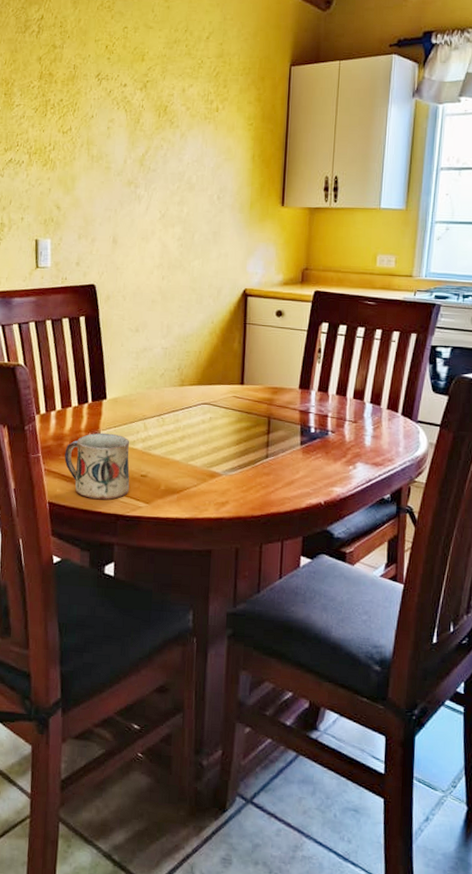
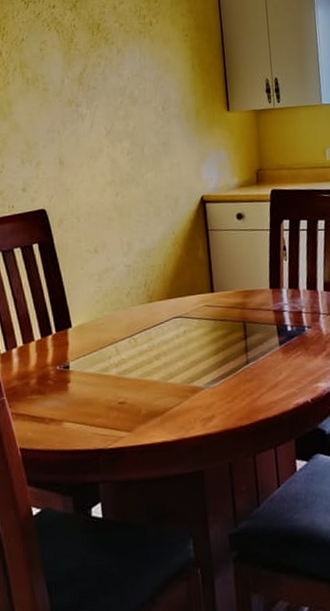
mug: present [64,432,130,500] -> none [32,363,108,437]

